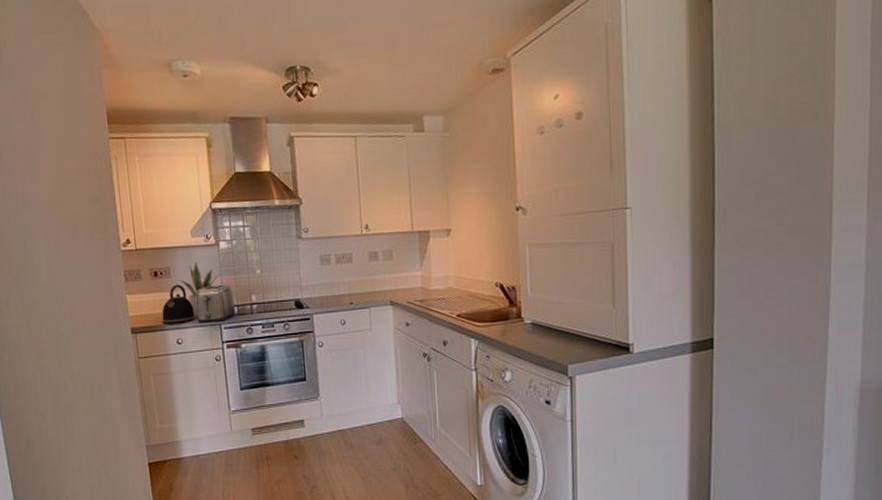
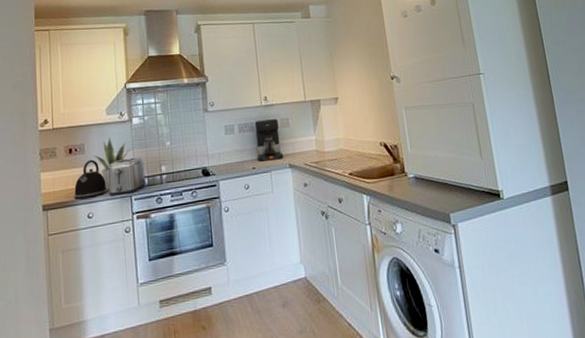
coffee maker: none [353,250,385,297] -> present [254,119,284,162]

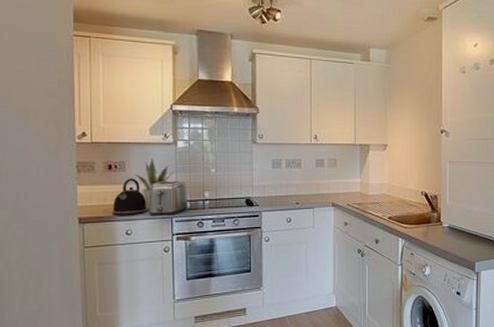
coffee maker: present [254,119,284,162] -> none [302,158,328,198]

